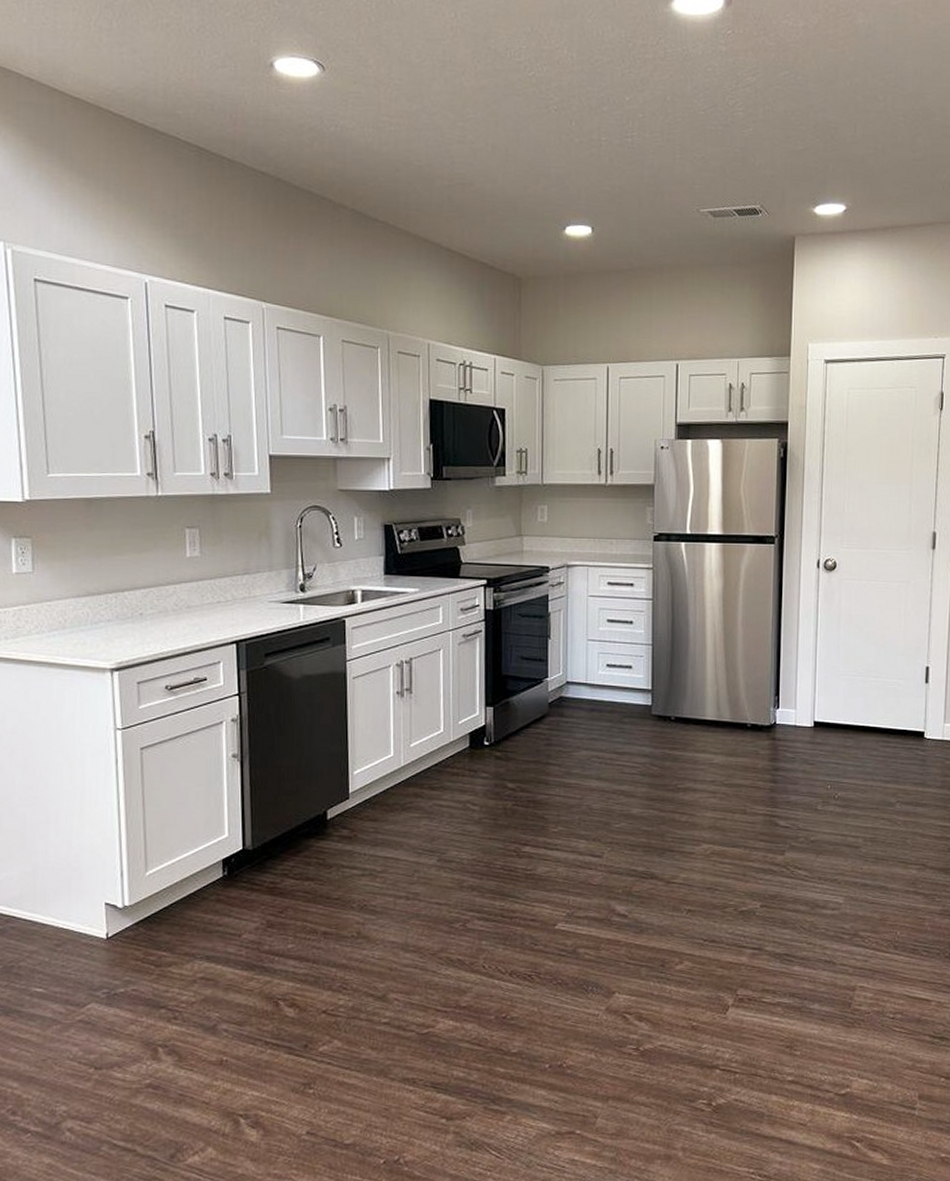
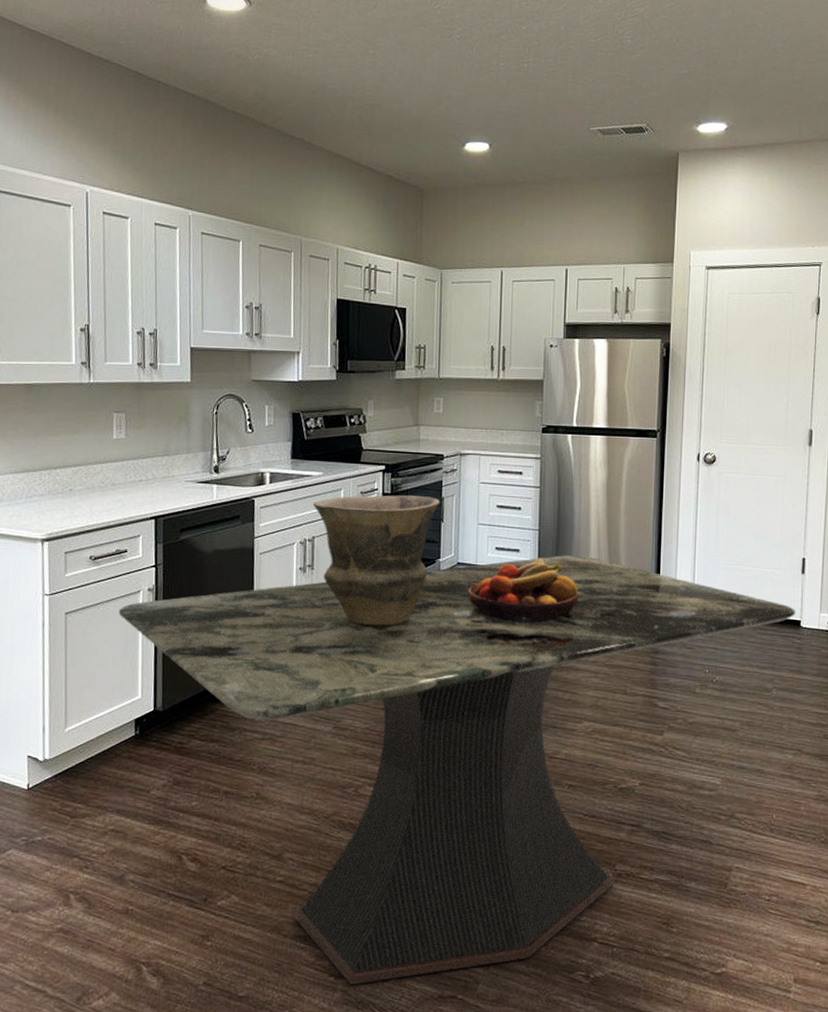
dining table: none [199,671,919,1126] -> present [118,555,795,985]
vase: none [409,611,547,751] -> present [312,495,440,626]
fruit bowl: none [578,674,695,744] -> present [468,558,579,624]

